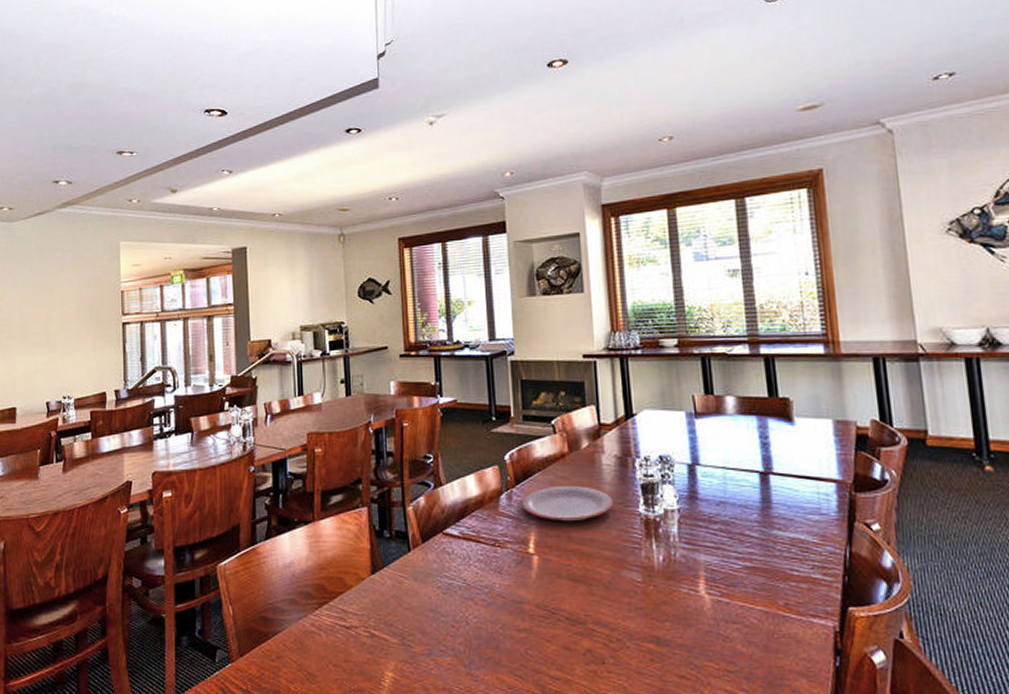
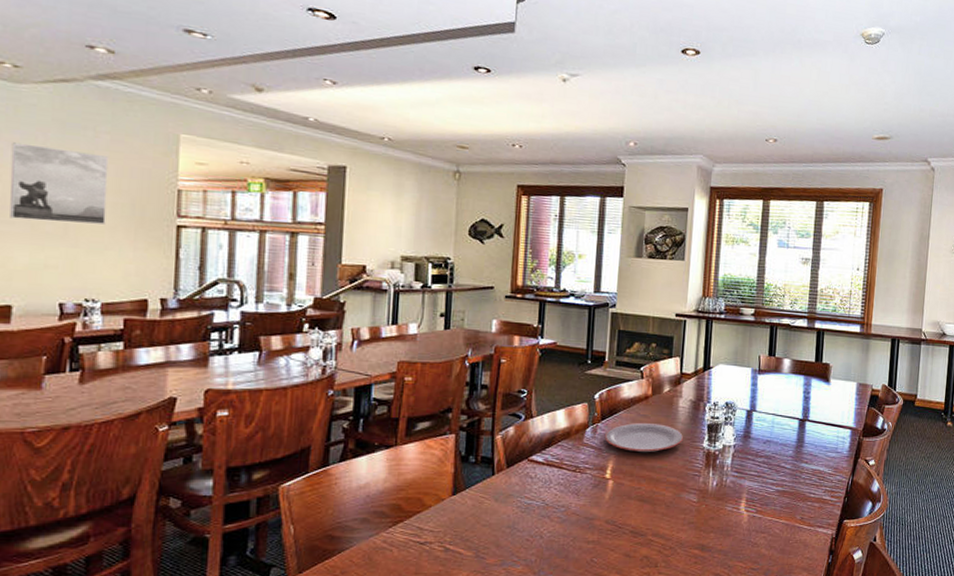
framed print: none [11,270,73,334] -> present [10,142,109,224]

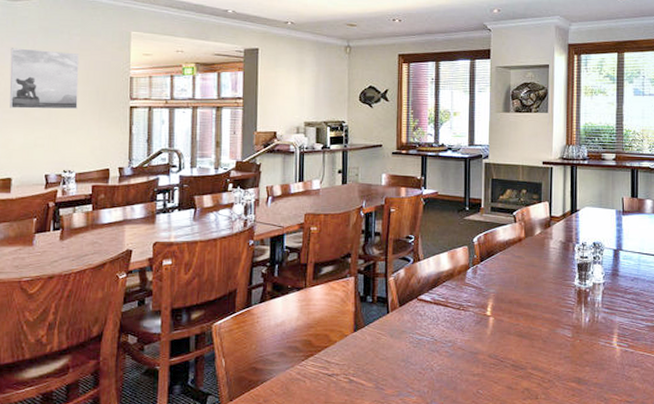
plate: present [605,422,683,453] -> none [484,263,555,291]

